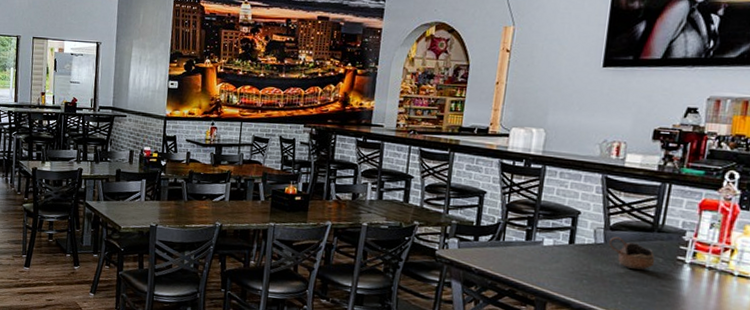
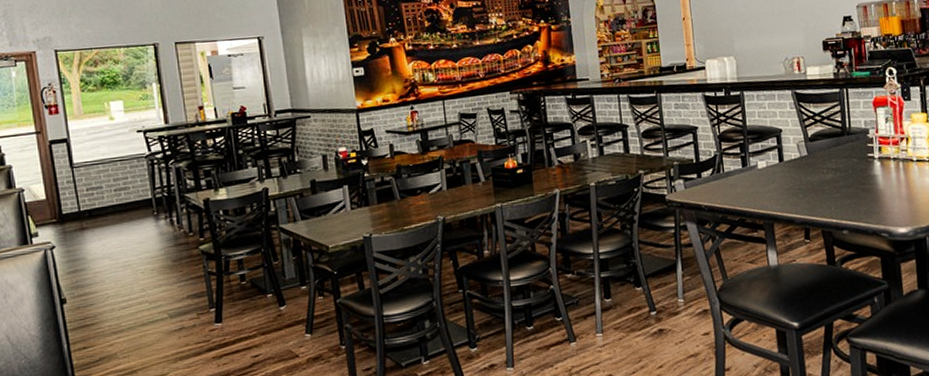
cup: present [608,236,656,270] -> none [810,146,852,174]

